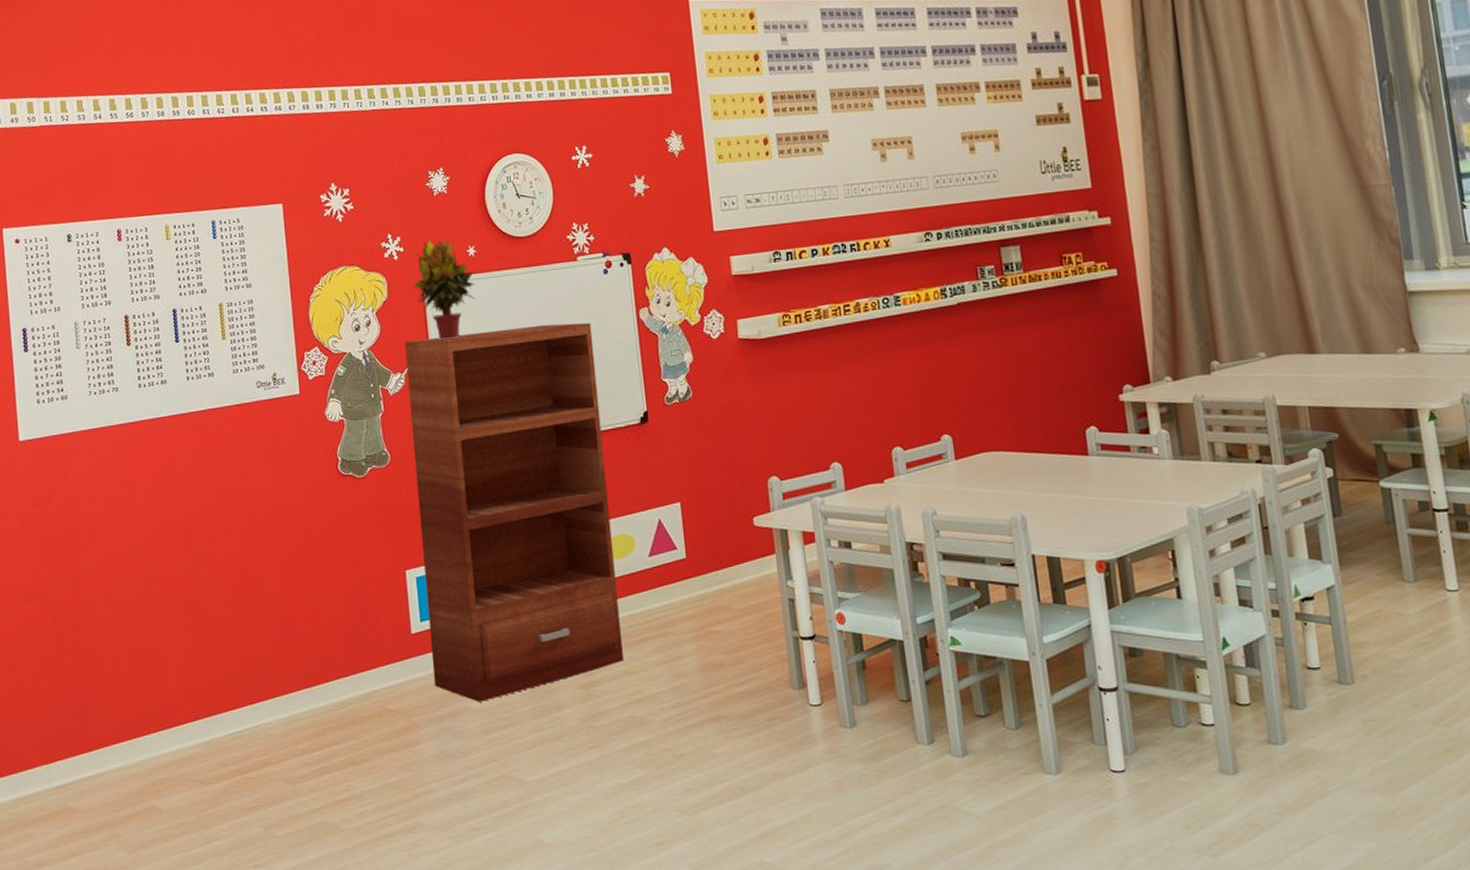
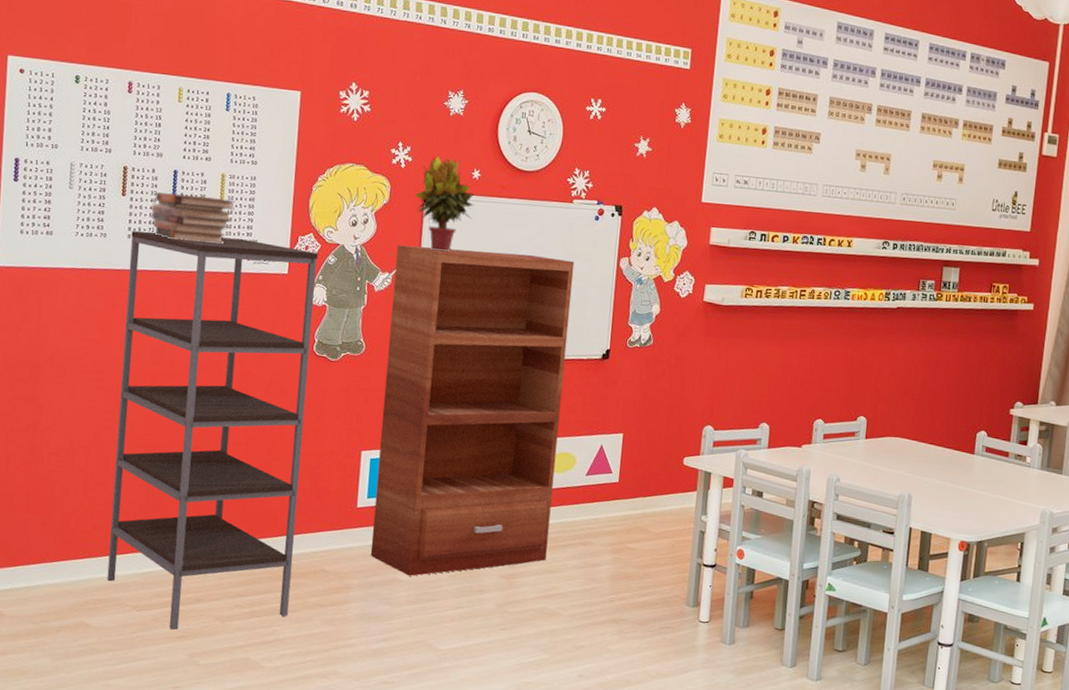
shelving unit: none [141,365,359,802] -> present [107,230,319,631]
book stack: none [157,328,237,381] -> present [151,192,235,244]

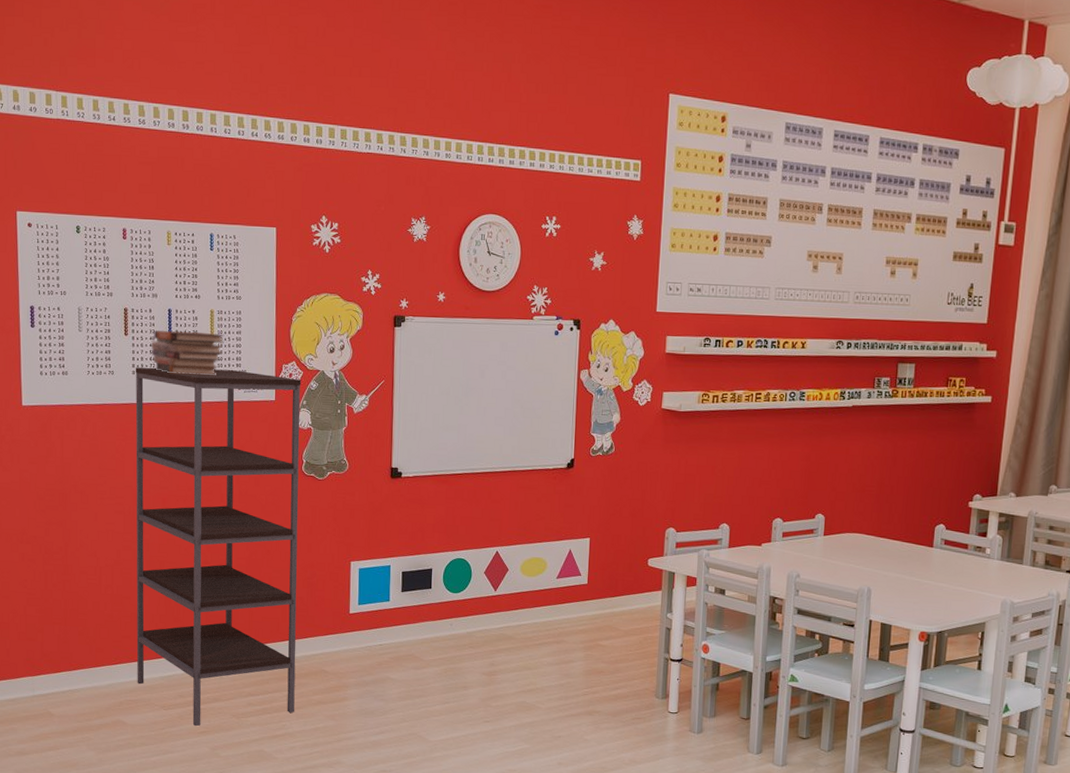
bookshelf: present [370,245,575,576] -> none [364,368,537,675]
potted plant: present [415,155,475,252] -> none [385,281,441,373]

